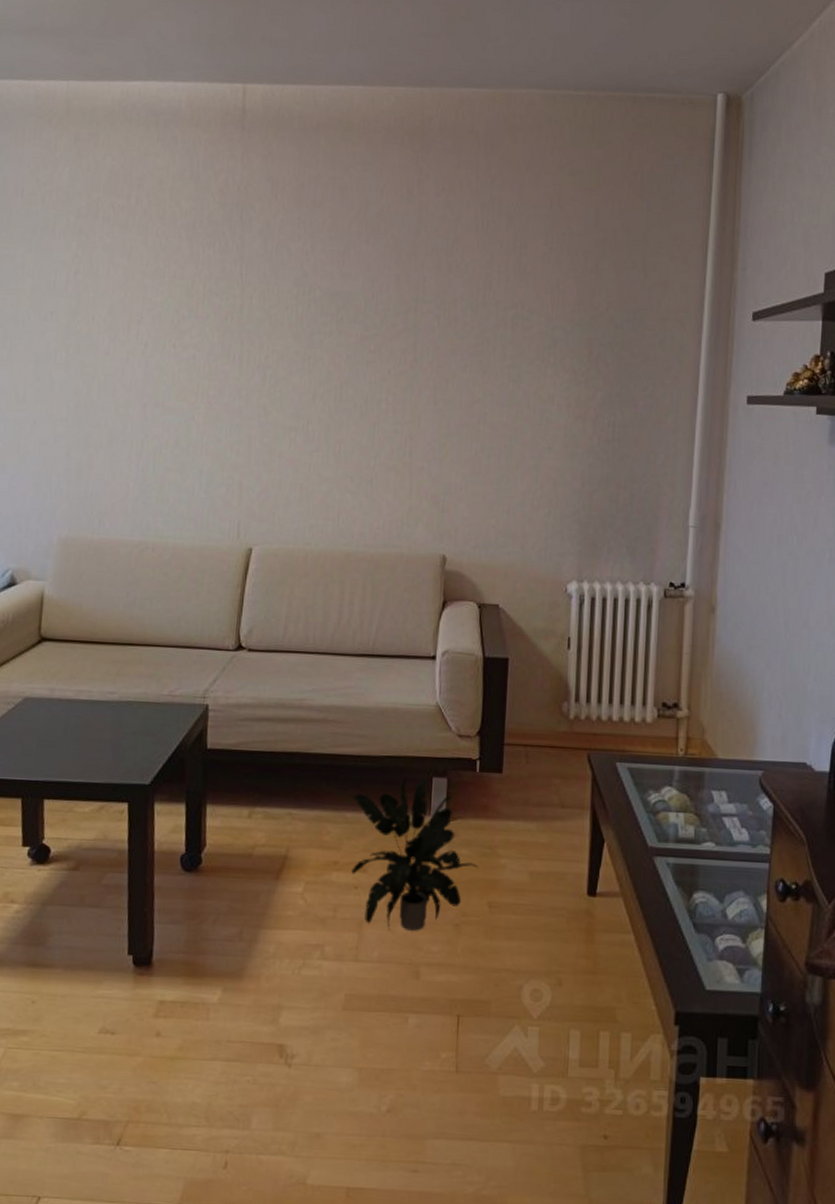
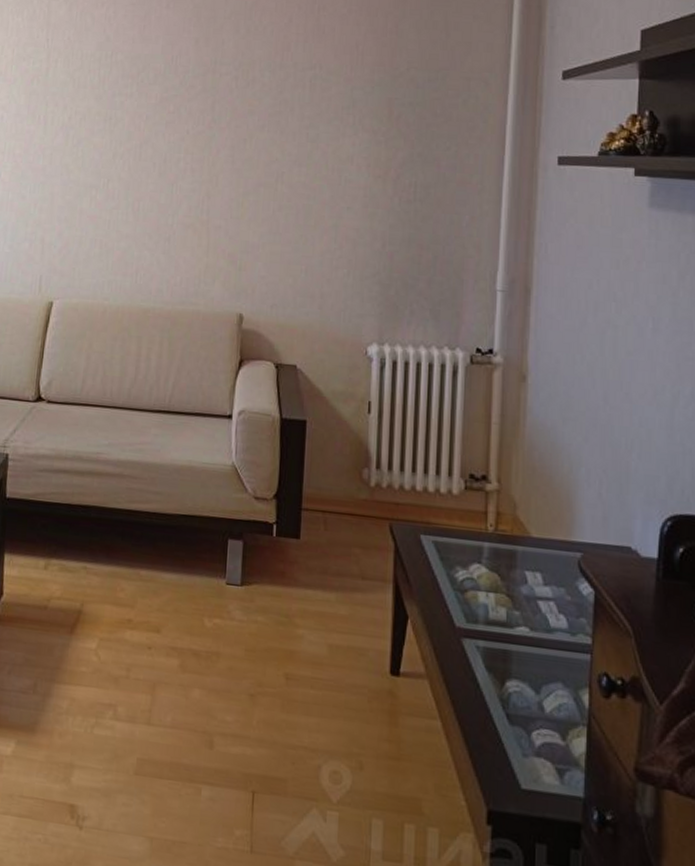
potted plant: present [351,777,479,931] -> none [145,537,275,698]

